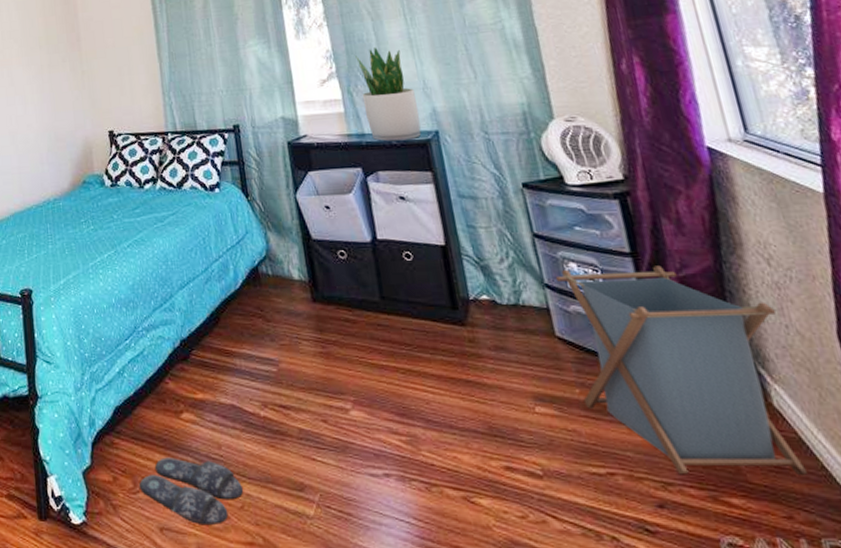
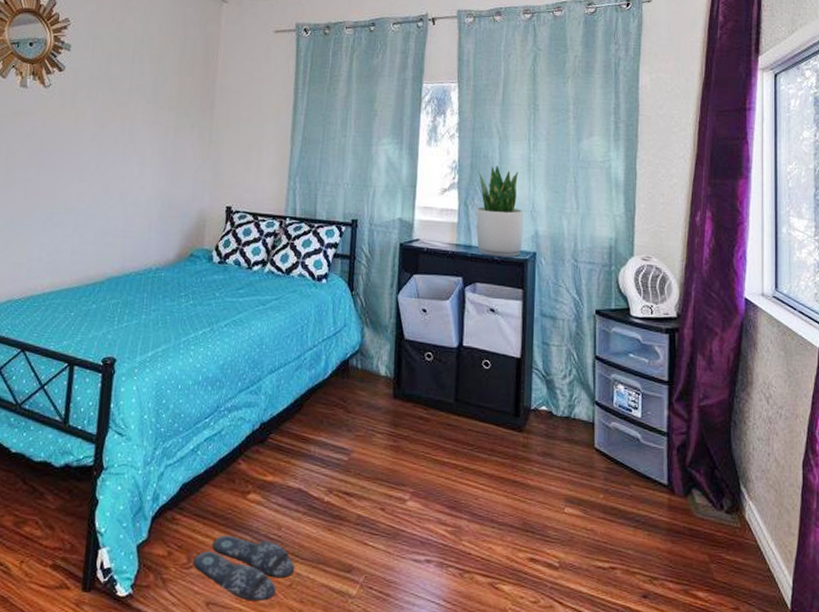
laundry basket: present [555,265,809,475] -> none [604,390,763,575]

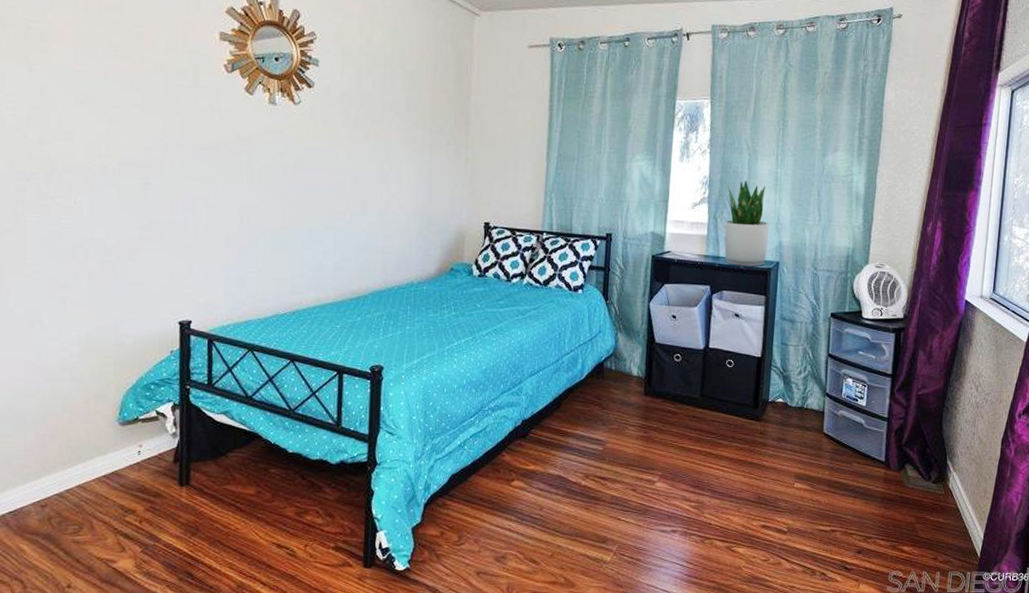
slippers: present [194,535,294,601] -> none [464,517,555,570]

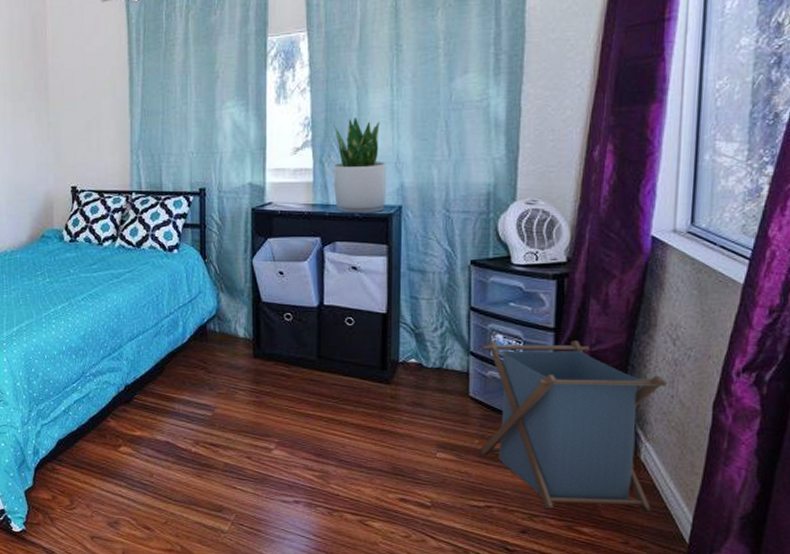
laundry basket: none [829,383,970,532] -> present [480,340,666,512]

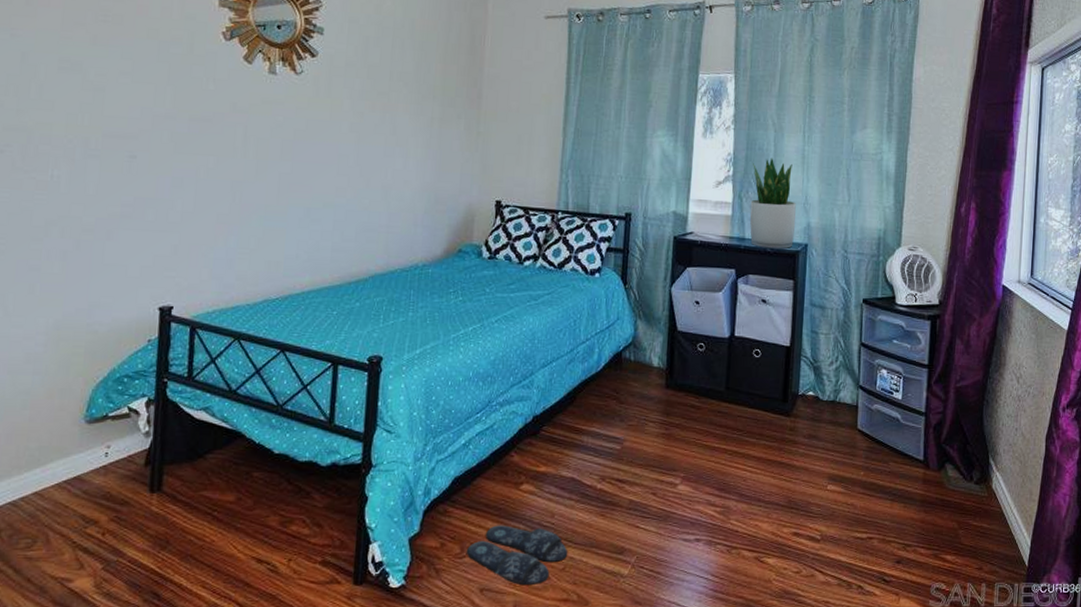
slippers: none [76,482,168,536] -> present [467,525,567,586]
laundry basket: present [480,340,666,512] -> none [864,374,1012,539]

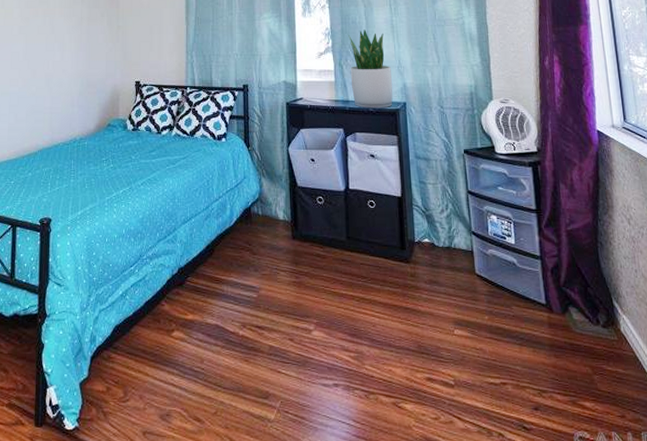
slippers: present [467,525,567,586] -> none [130,370,217,429]

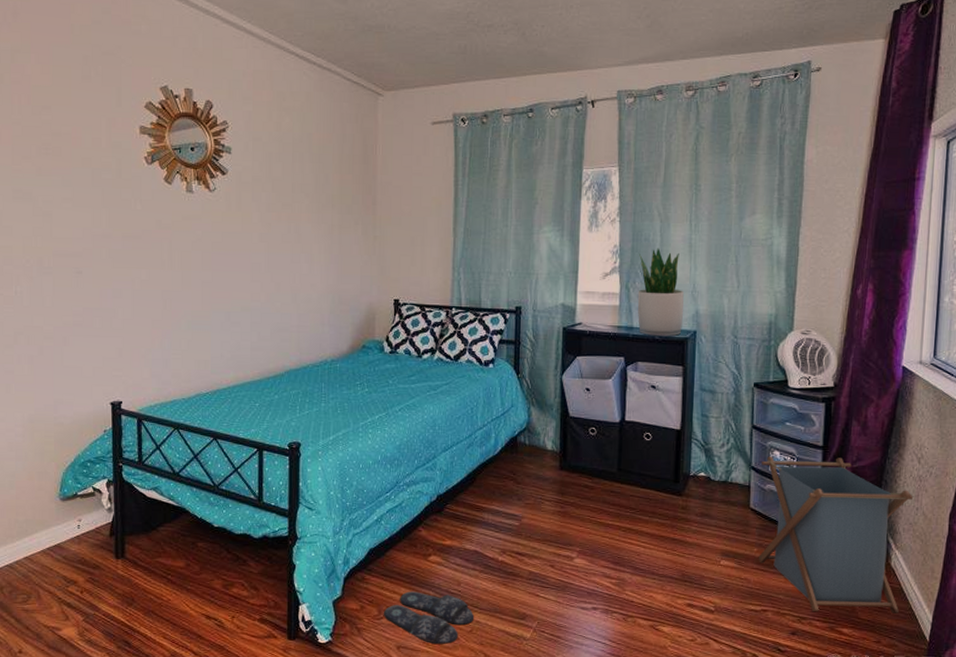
slippers: none [130,370,217,429] -> present [384,591,474,645]
laundry basket: none [480,220,639,385] -> present [758,456,913,614]

